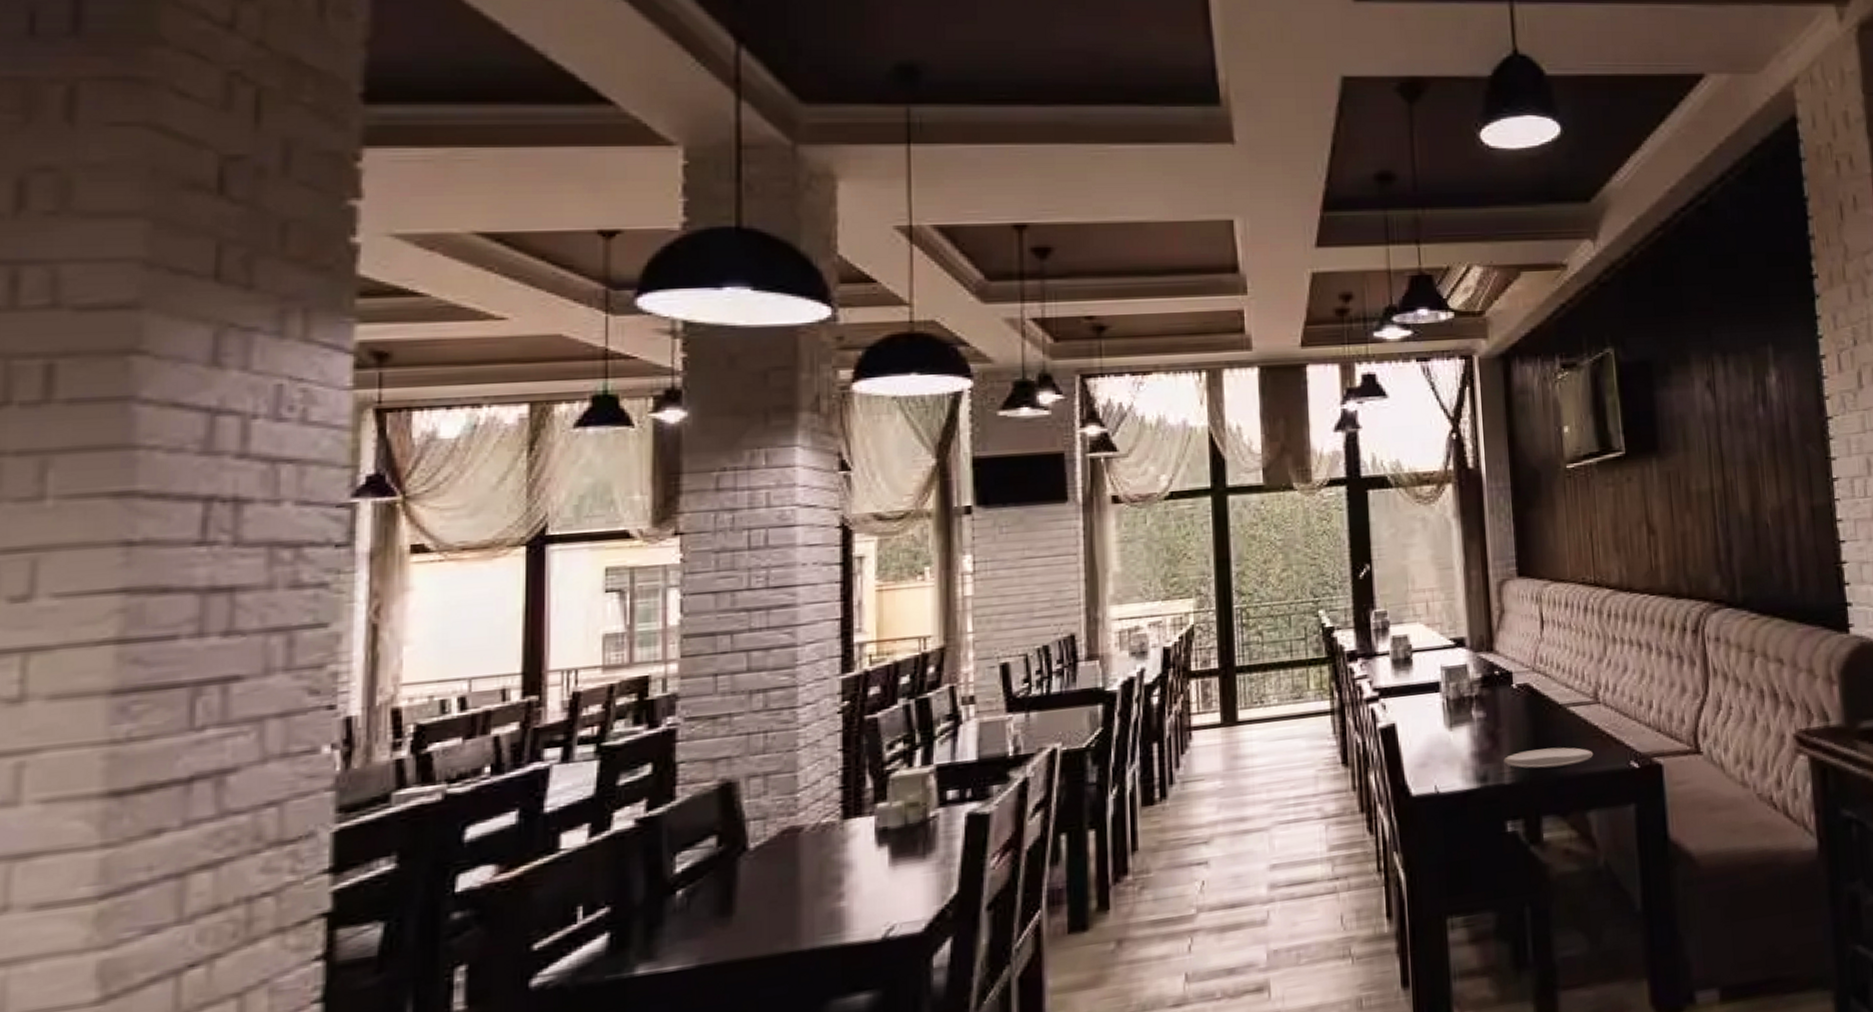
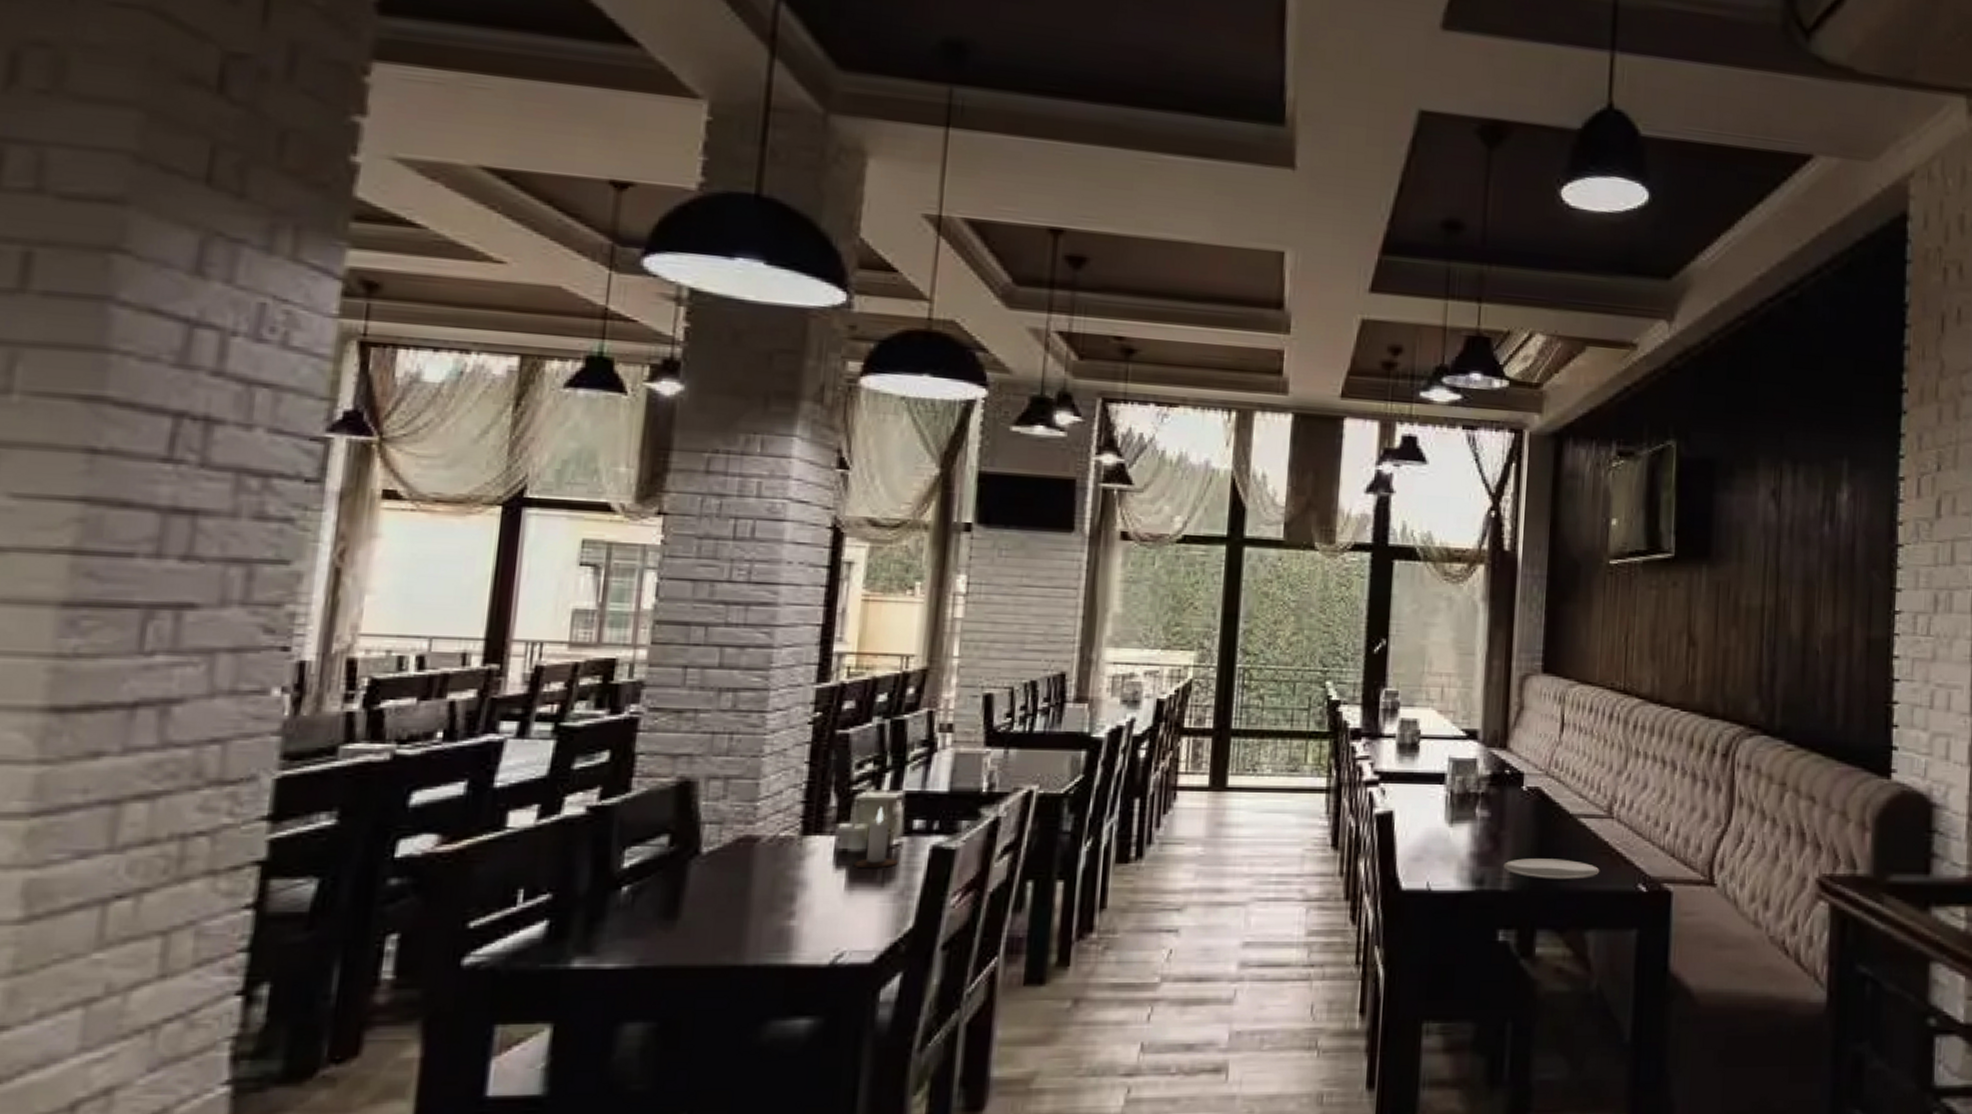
candle: none [894,783,937,843] -> present [853,807,898,868]

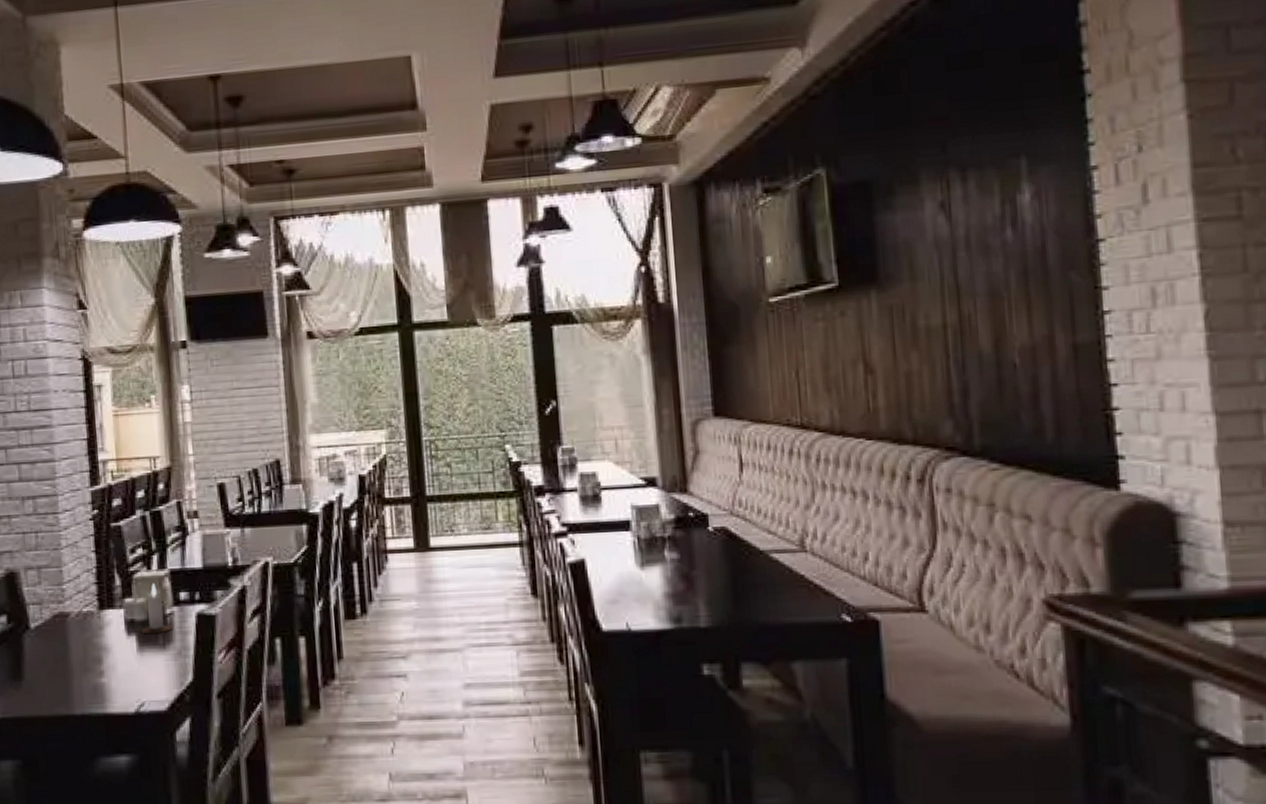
plate: present [1503,858,1600,881] -> none [699,594,800,616]

